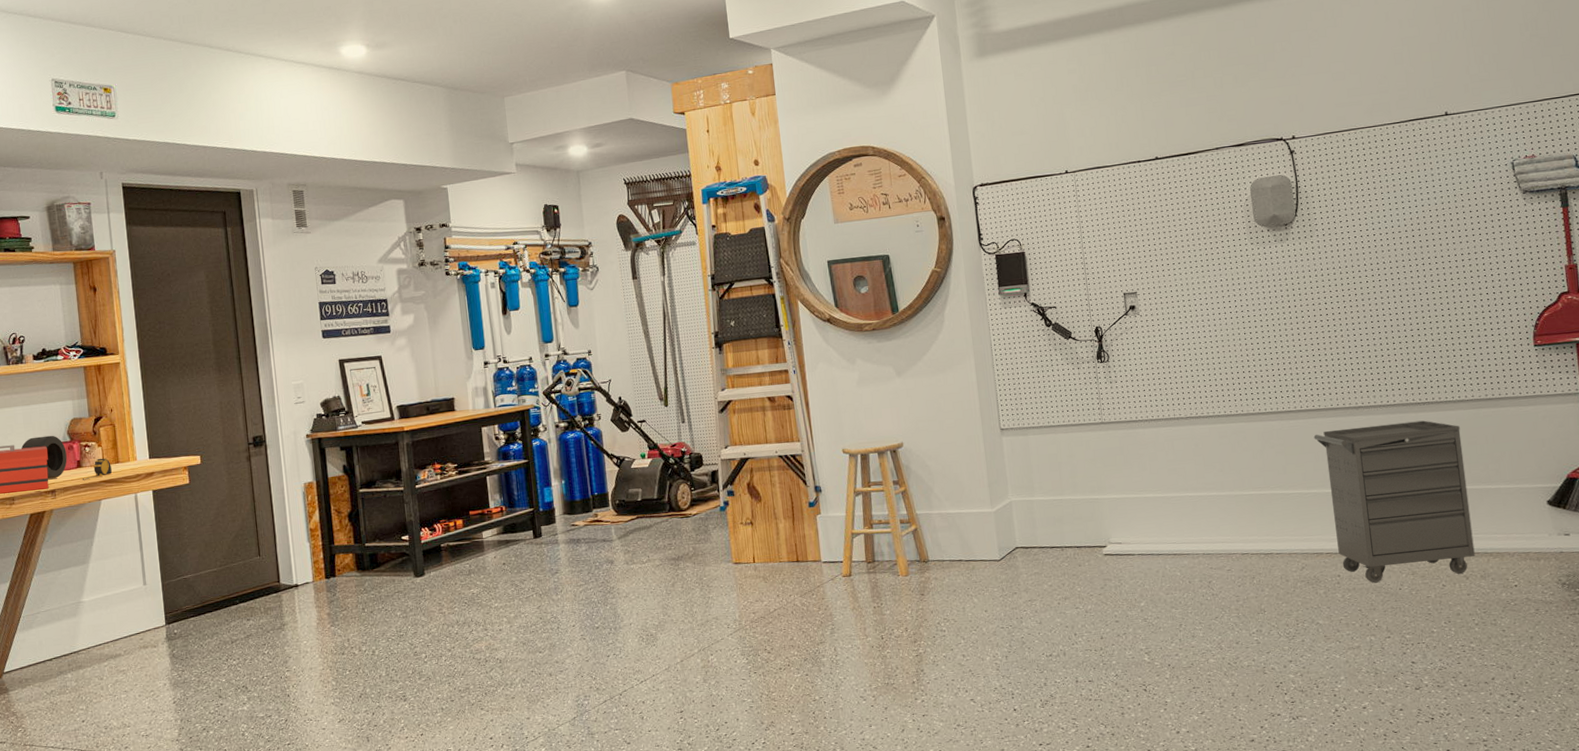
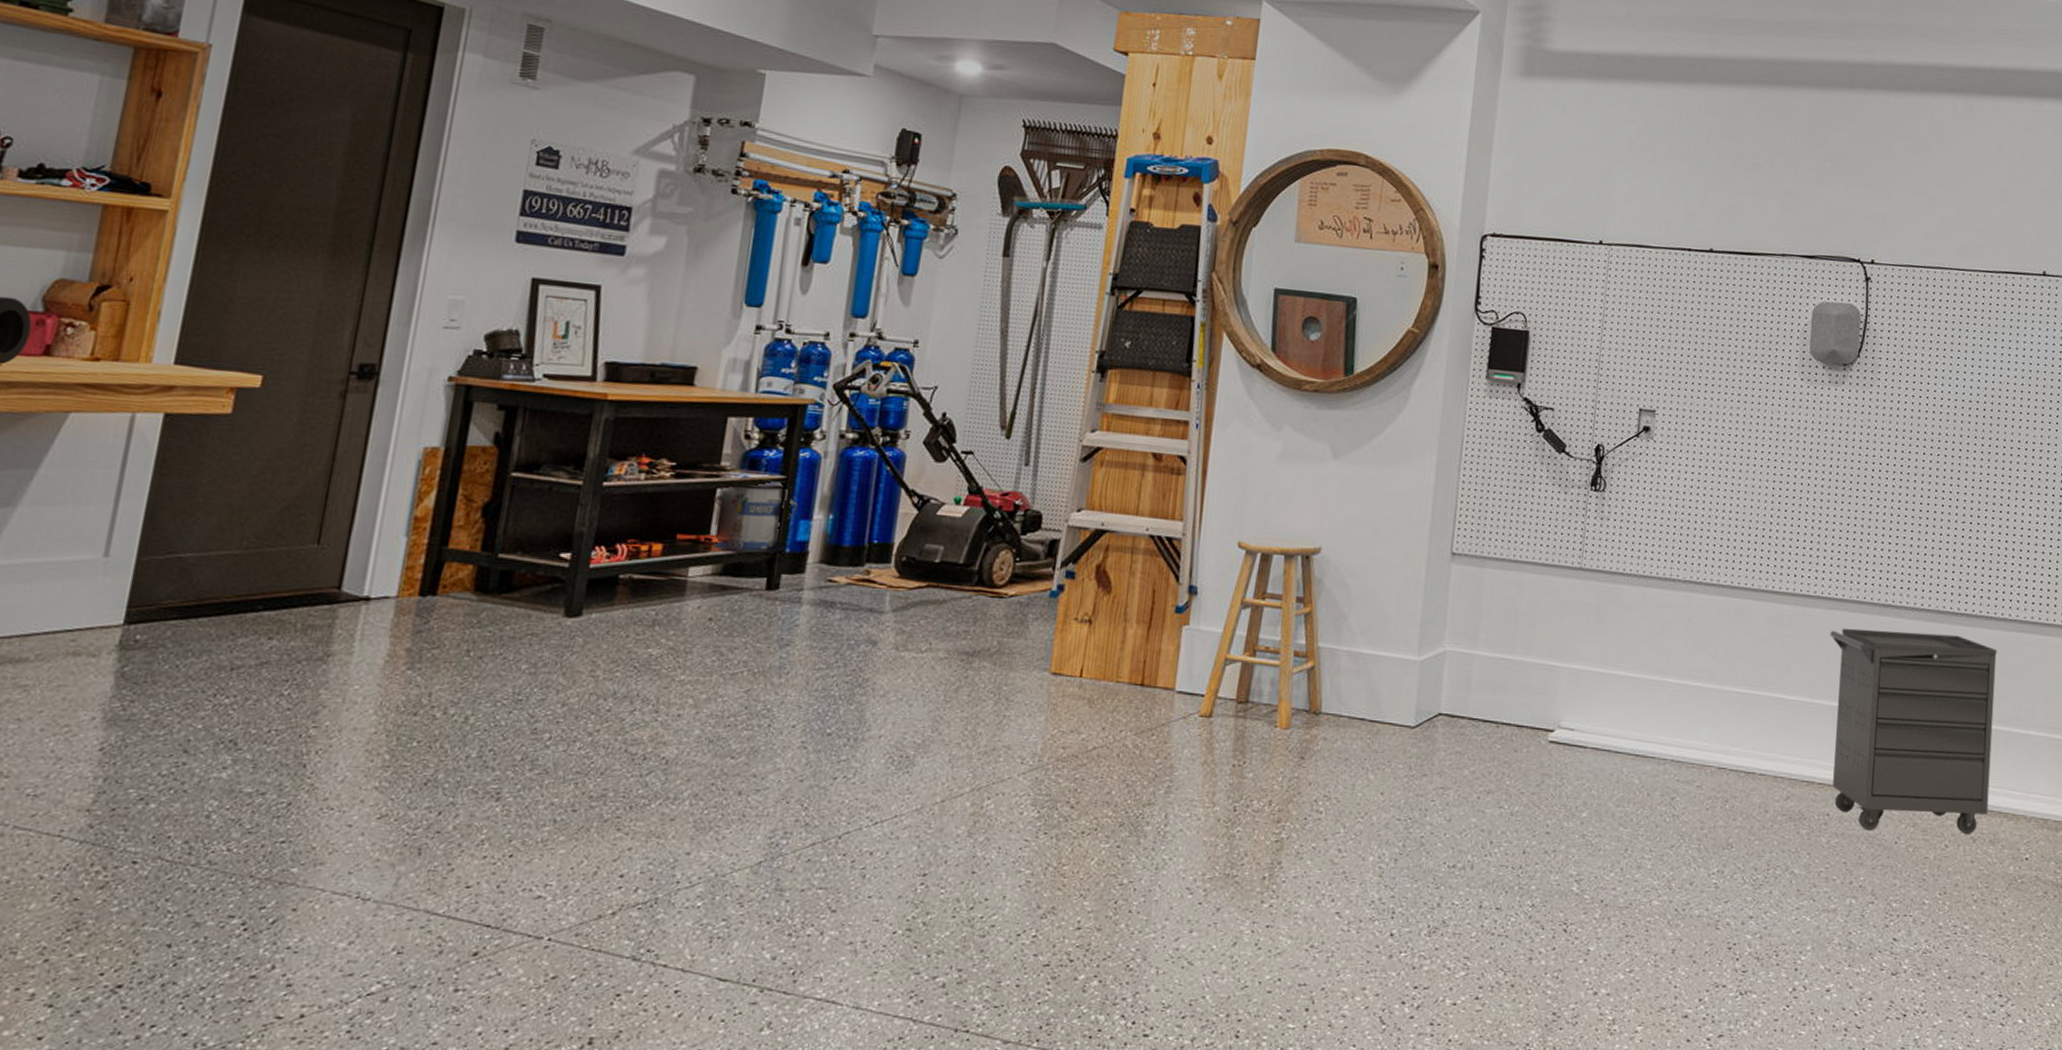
tape measure: present [82,458,112,481] -> none [45,347,105,377]
paint can: none [486,464,541,518] -> present [713,480,798,554]

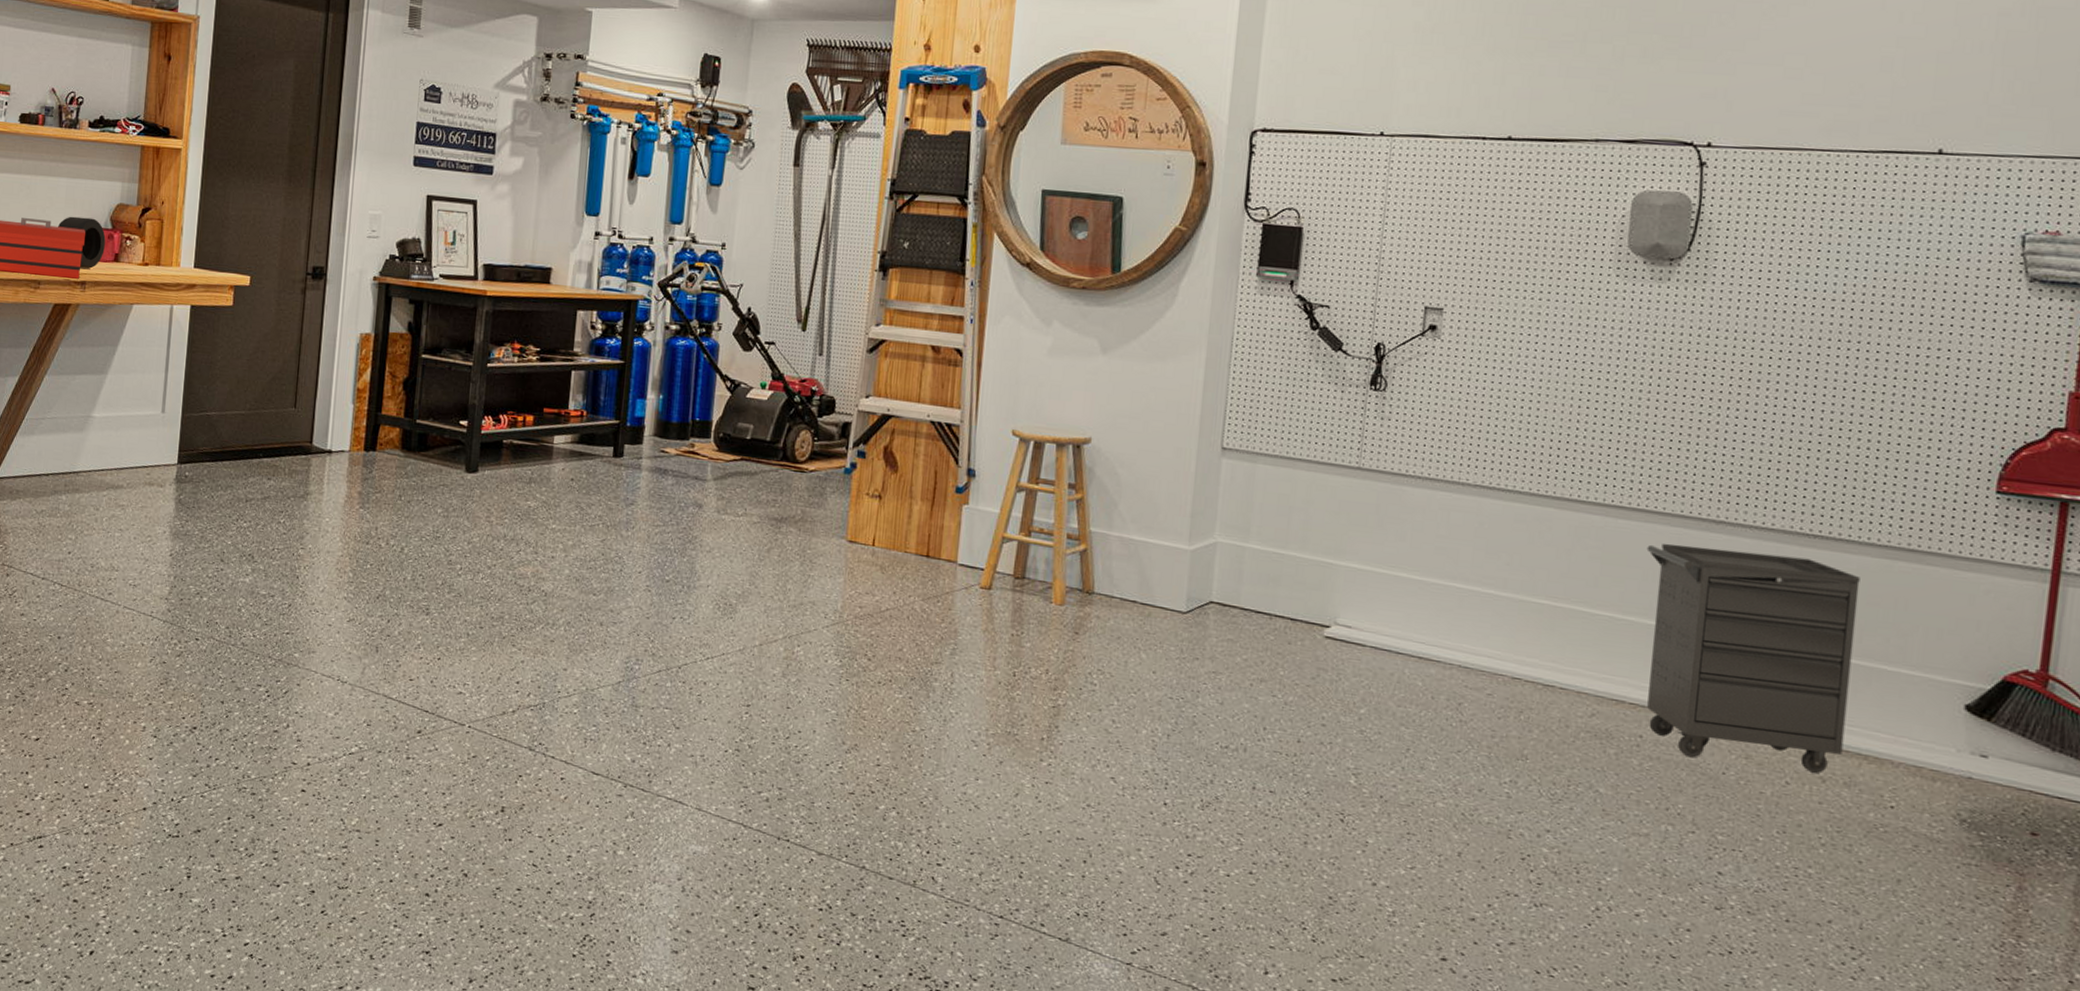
paint can: present [713,480,798,554] -> none [569,364,635,427]

